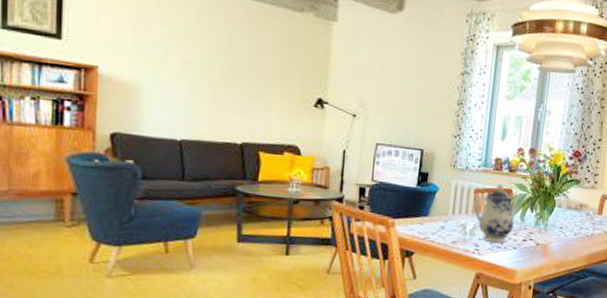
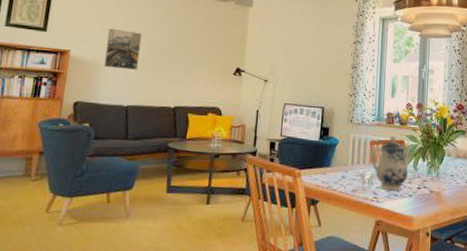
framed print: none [146,38,194,96] -> present [104,28,142,70]

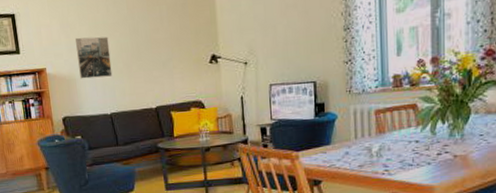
teapot: present [371,136,412,190] -> none [377,101,428,161]

